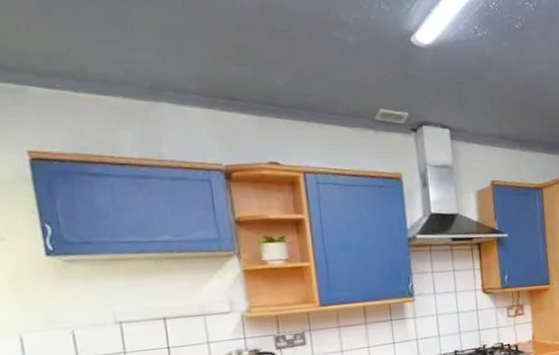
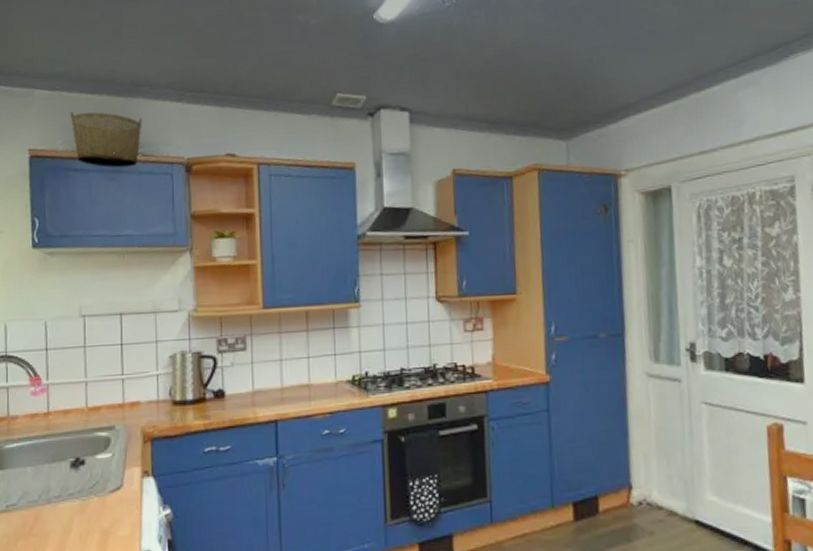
basket: none [78,113,170,174] -> present [70,112,142,168]

